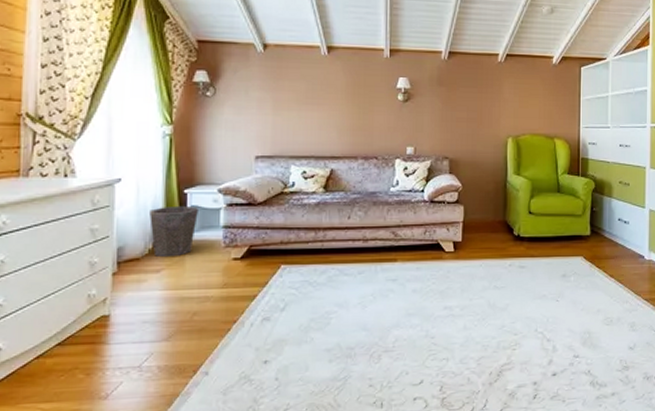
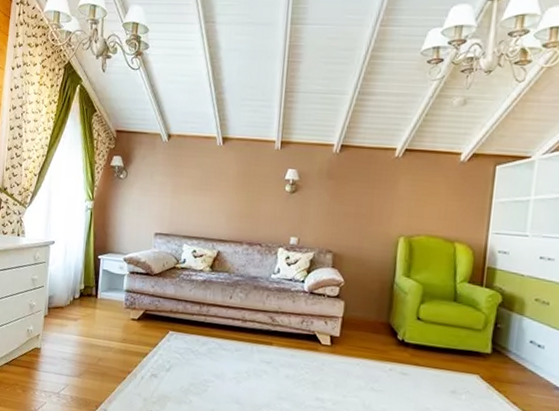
waste bin: present [149,205,198,258] -> none [72,268,108,310]

